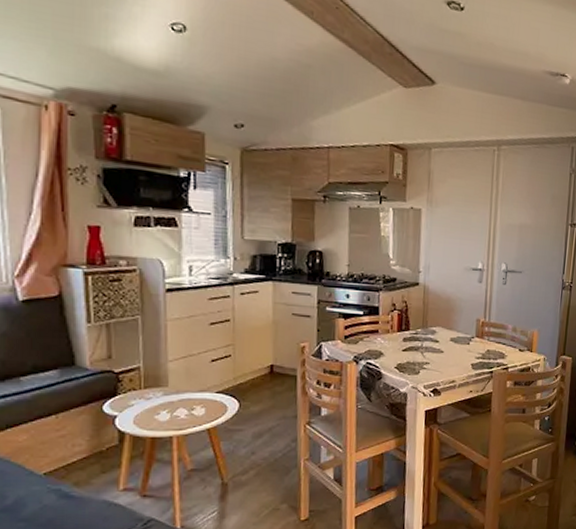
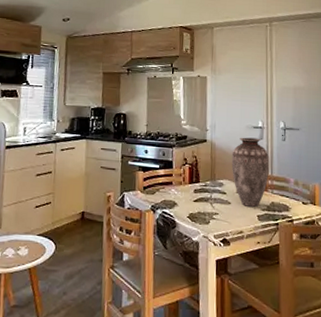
vase: none [446,280,488,355] -> present [231,137,270,207]

